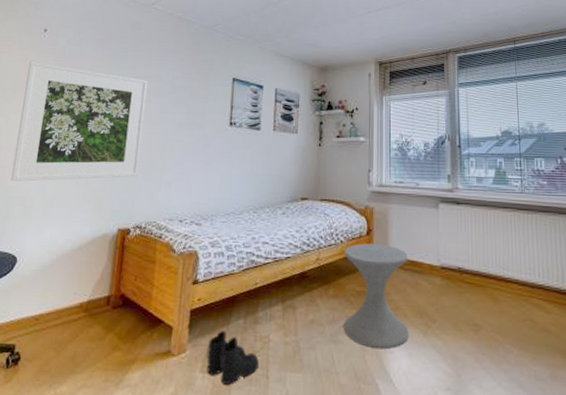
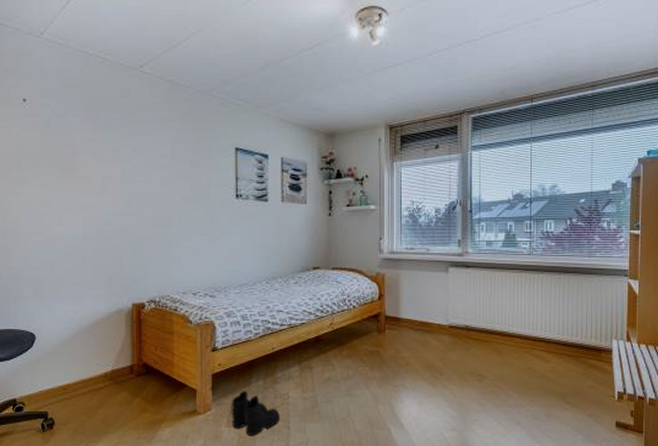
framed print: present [10,61,149,182] -> none [12,135,146,263]
side table: present [343,243,409,349] -> none [357,307,418,400]

